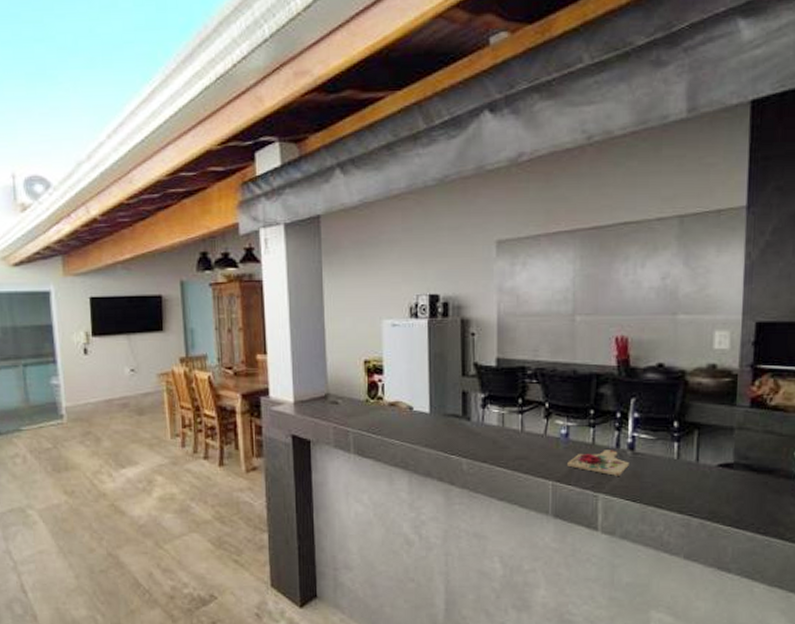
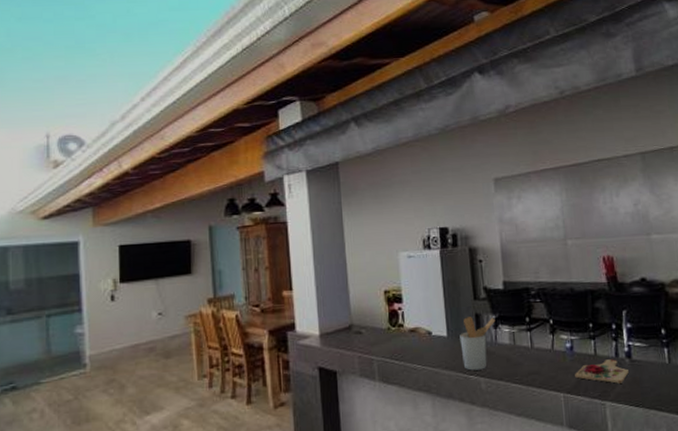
utensil holder: none [443,394,484,450] -> present [460,317,496,371]

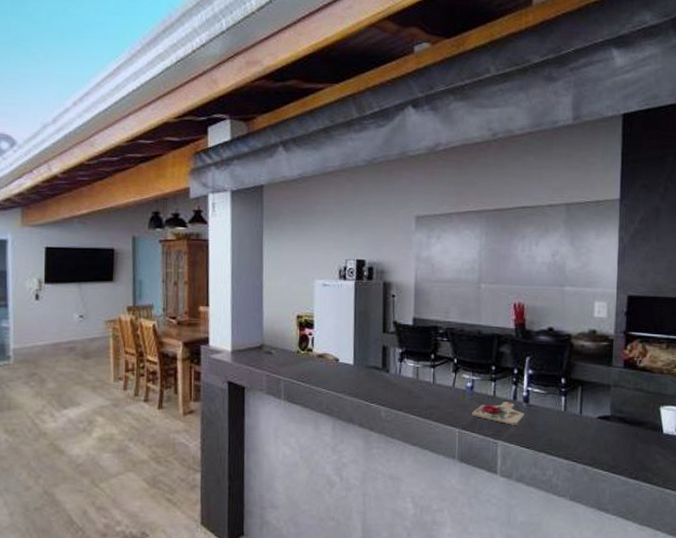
utensil holder: present [460,317,496,371] -> none [365,348,402,399]

